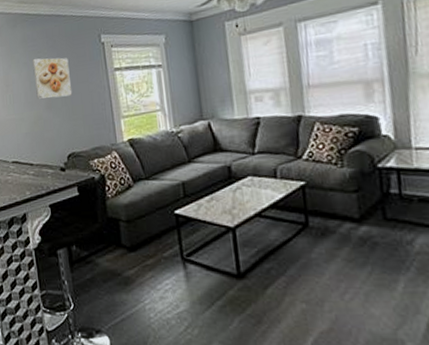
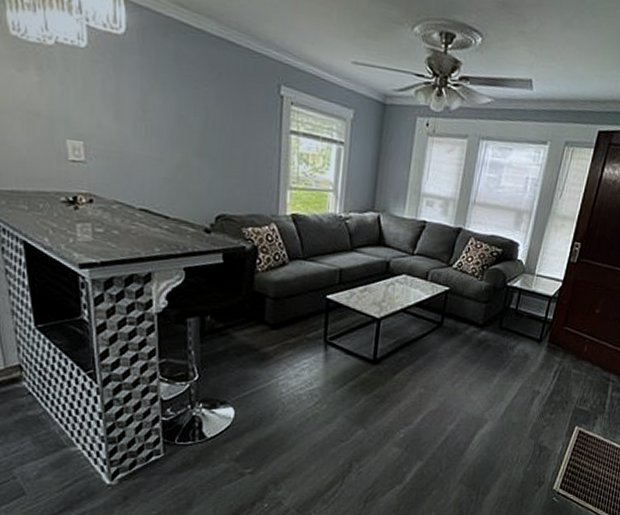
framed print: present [32,57,73,99] -> none [185,86,235,148]

